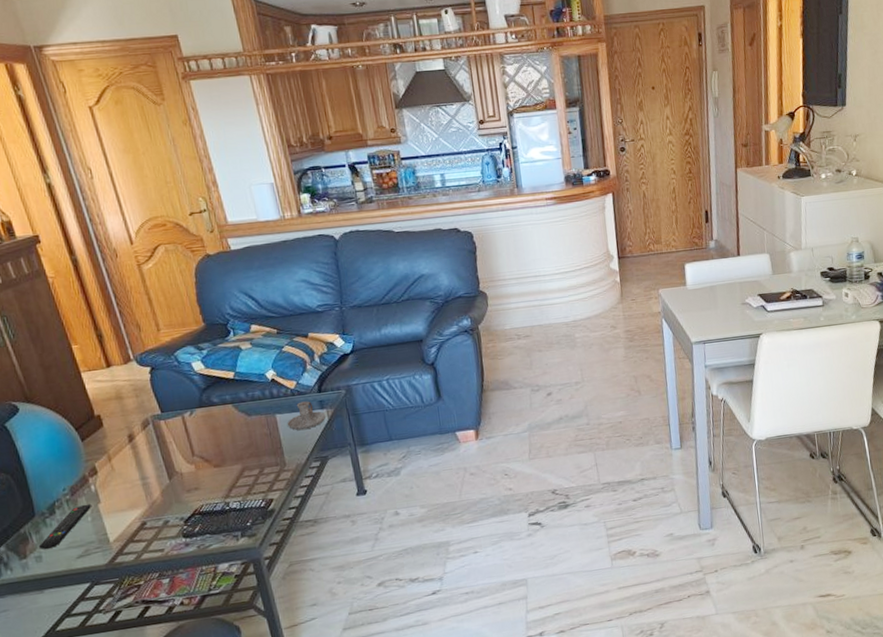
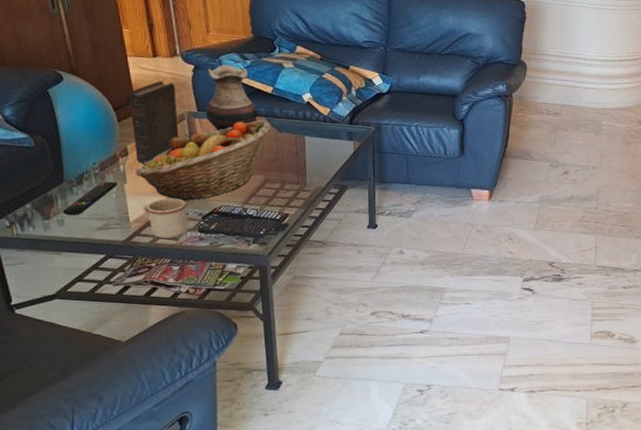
book: none [88,389,147,479] -> present [129,81,179,164]
fruit basket: none [107,407,239,509] -> present [135,120,271,201]
mug: none [121,507,173,554] -> present [143,198,189,240]
vase: none [165,358,224,429] -> present [206,64,258,132]
candle holder: present [287,401,326,431] -> none [314,129,353,157]

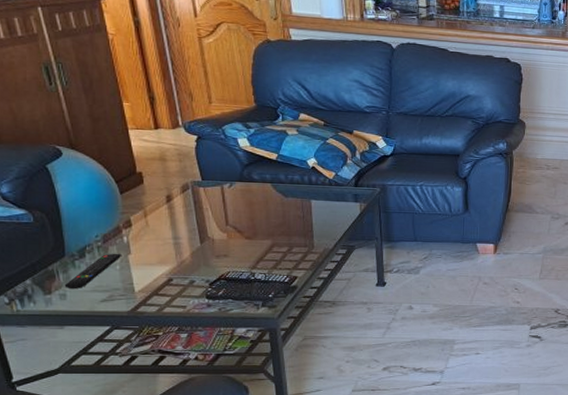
book: present [129,81,179,164] -> none [131,152,184,235]
fruit basket: present [135,120,271,201] -> none [139,186,277,269]
mug: present [143,198,189,240] -> none [148,266,196,308]
vase: present [206,64,258,132] -> none [210,133,263,199]

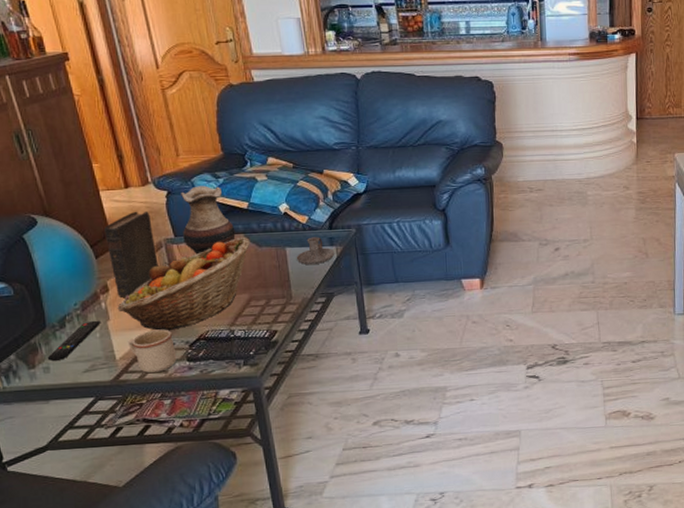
book: none [131,152,184,235] -> present [104,211,158,298]
fruit basket: none [139,186,277,269] -> present [117,237,250,331]
mug: none [148,266,196,308] -> present [128,329,177,374]
vase: none [210,133,263,199] -> present [181,185,236,255]
candle holder: none [320,192,359,219] -> present [296,237,335,265]

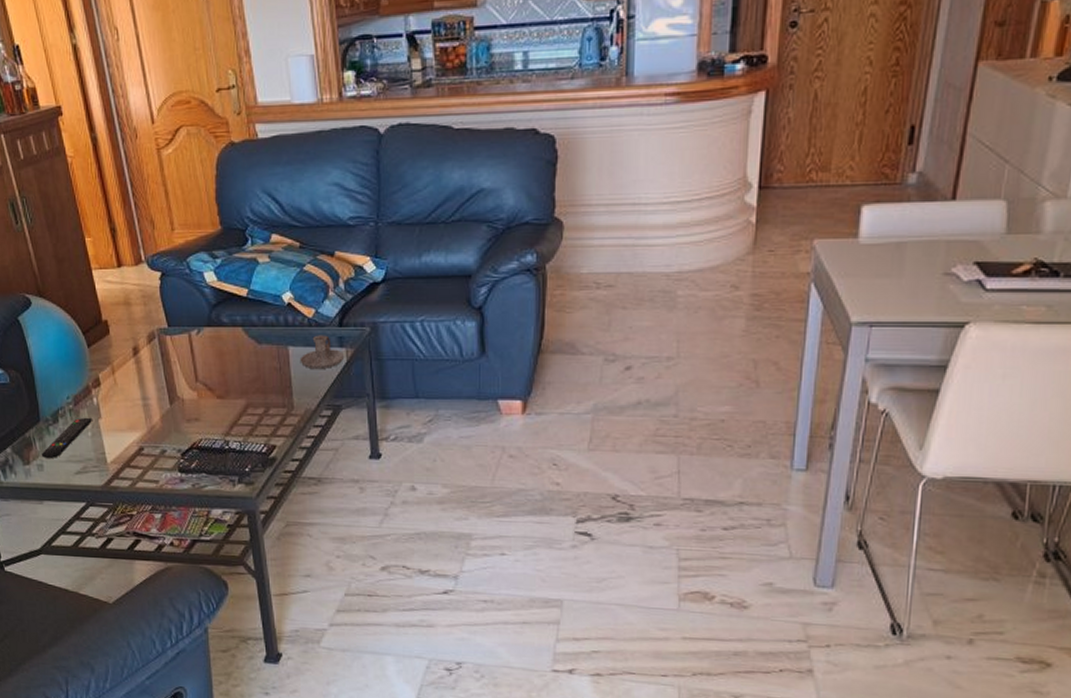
book: present [104,211,158,298] -> none [97,294,151,395]
fruit basket: present [117,237,250,331] -> none [108,332,249,436]
mug: present [128,329,177,374] -> none [119,433,168,482]
vase: present [181,185,236,255] -> none [175,267,233,349]

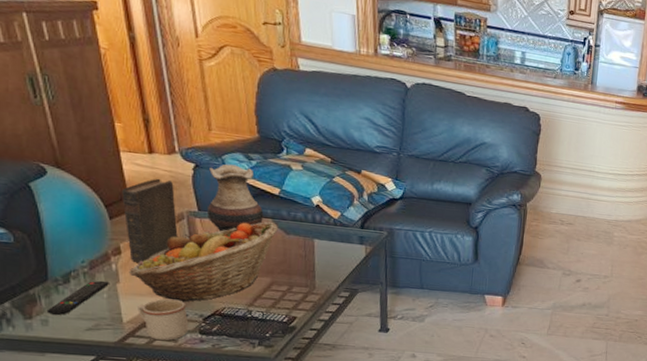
book: none [97,294,151,395] -> present [122,178,178,264]
fruit basket: none [108,332,249,436] -> present [129,222,278,302]
mug: none [119,433,168,482] -> present [138,298,189,341]
vase: none [175,267,233,349] -> present [207,164,264,232]
candle holder: present [299,335,345,370] -> none [324,233,364,260]

